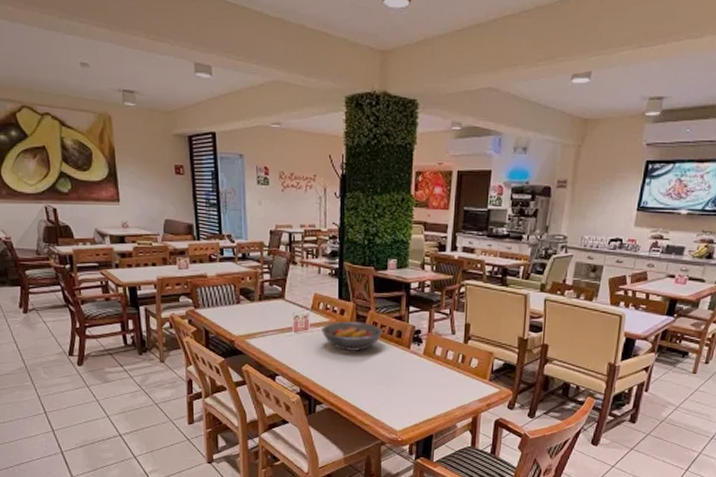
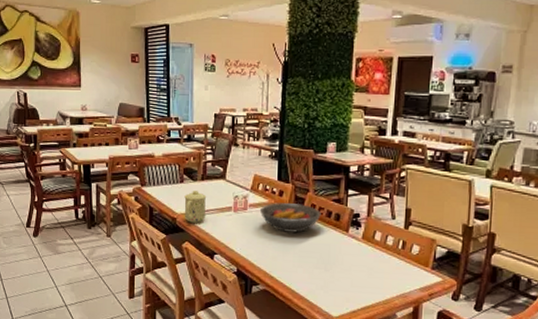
mug: none [242,312,266,345] -> present [184,191,207,223]

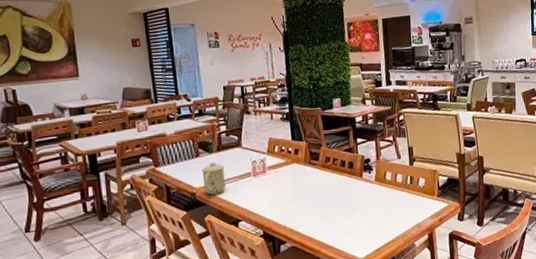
fruit bowl: present [259,203,321,233] -> none [278,158,336,188]

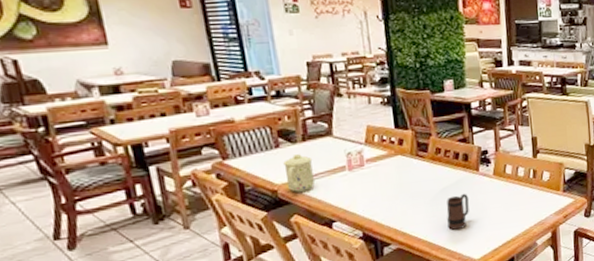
mug: none [334,197,354,231] -> present [446,193,470,231]

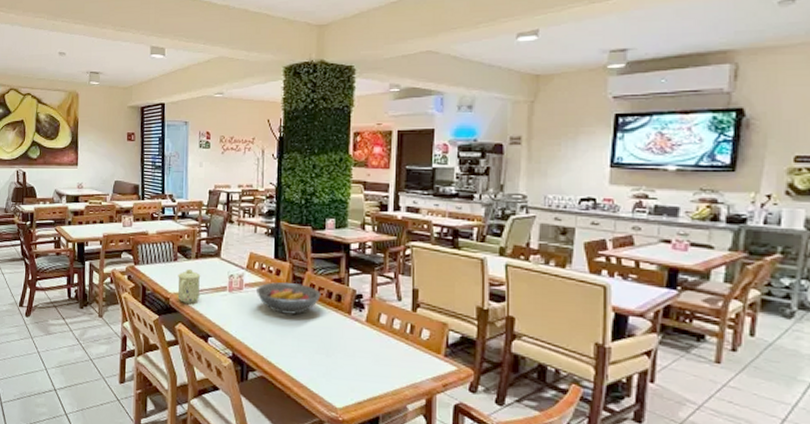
fruit bowl: none [378,149,448,183] -> present [255,282,321,315]
mug: present [446,193,470,231] -> none [312,334,338,373]

